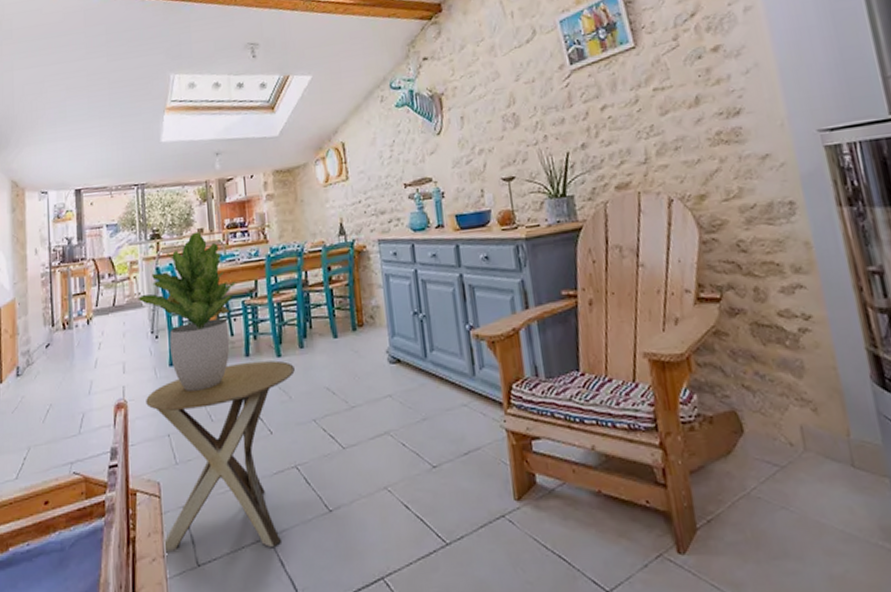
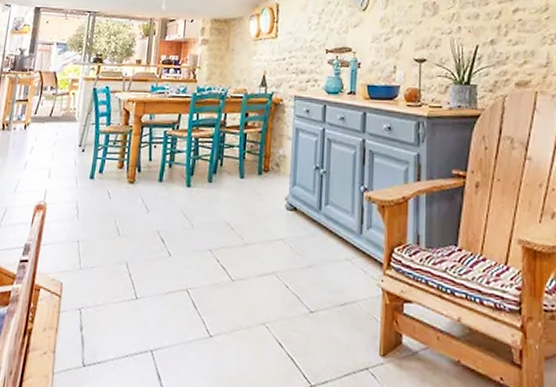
potted plant: present [138,231,237,391] -> none [72,62,163,206]
side table: present [146,360,295,553] -> none [57,186,201,360]

